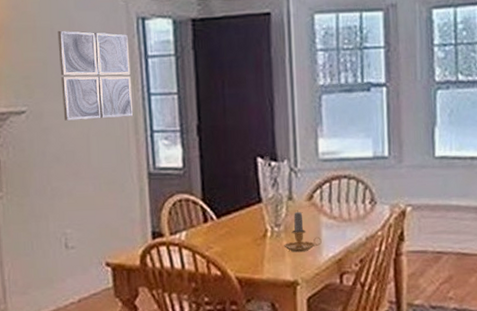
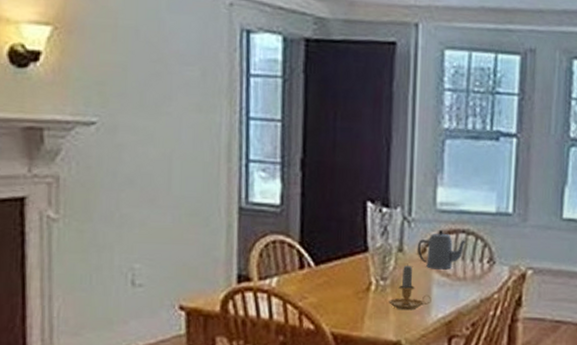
wall art: present [57,30,134,121] -> none [142,33,229,141]
teapot: none [304,176,349,213] -> present [417,229,467,270]

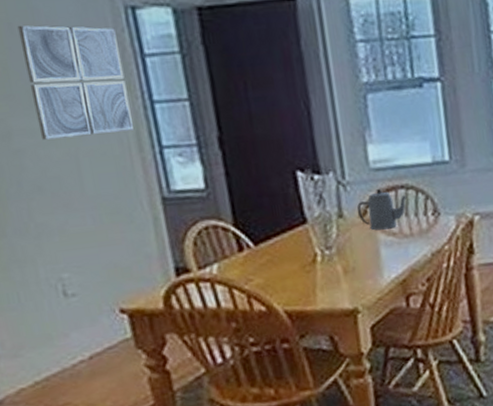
wall art: none [142,33,229,141] -> present [17,25,135,140]
candle: present [389,265,432,311] -> none [338,230,382,277]

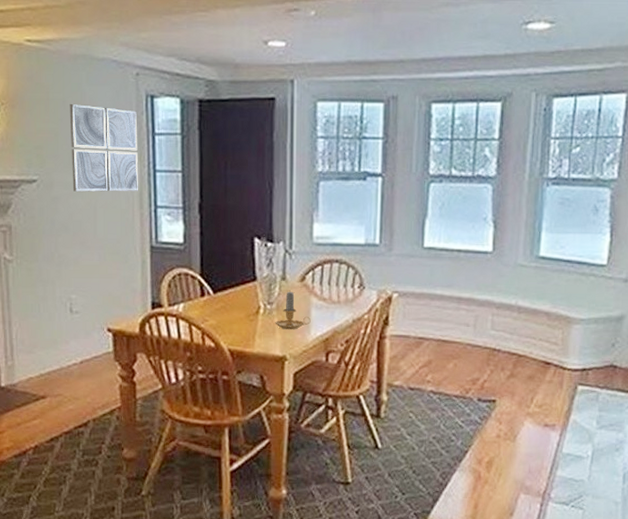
candle: none [338,230,382,277] -> present [275,291,311,330]
teapot: present [356,188,407,231] -> none [297,260,340,295]

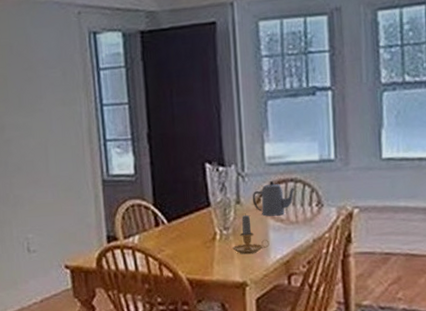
wall art: present [69,103,139,192] -> none [16,47,88,132]
teapot: none [297,260,340,295] -> present [252,180,296,216]

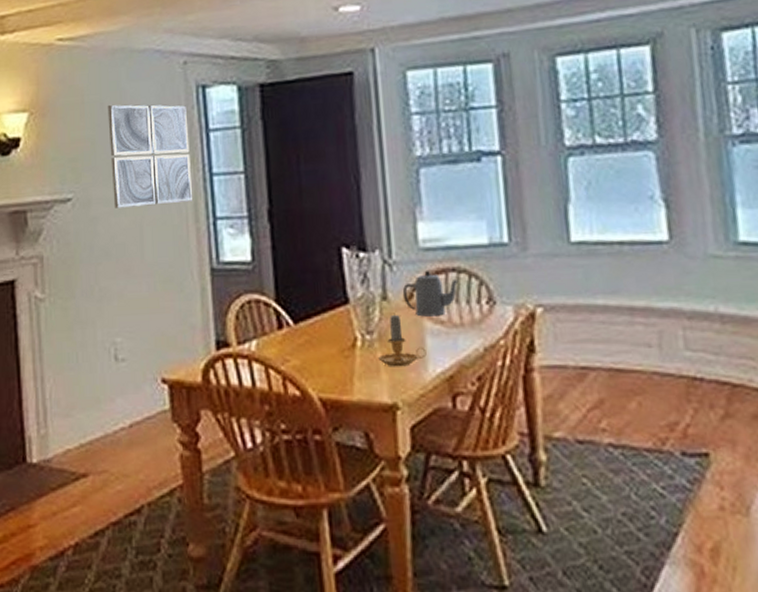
wall art: none [16,47,88,132] -> present [107,104,193,208]

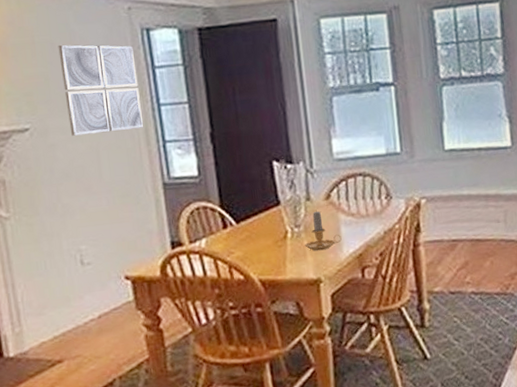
teapot: present [402,270,459,317] -> none [322,175,365,212]

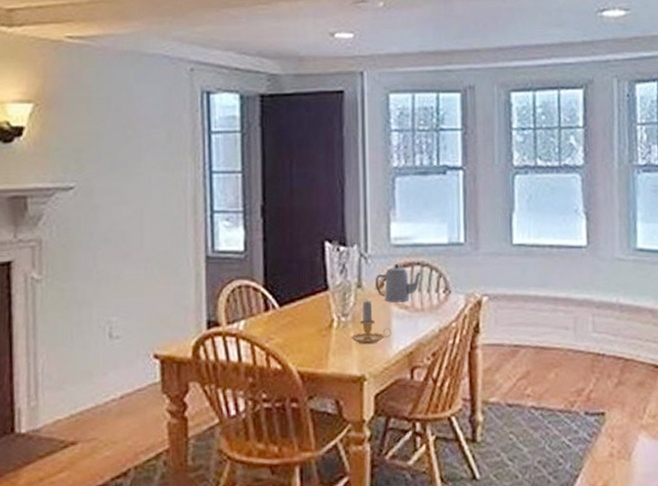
wall art: present [58,44,144,136] -> none [114,102,193,198]
teapot: none [322,175,365,212] -> present [374,263,422,303]

